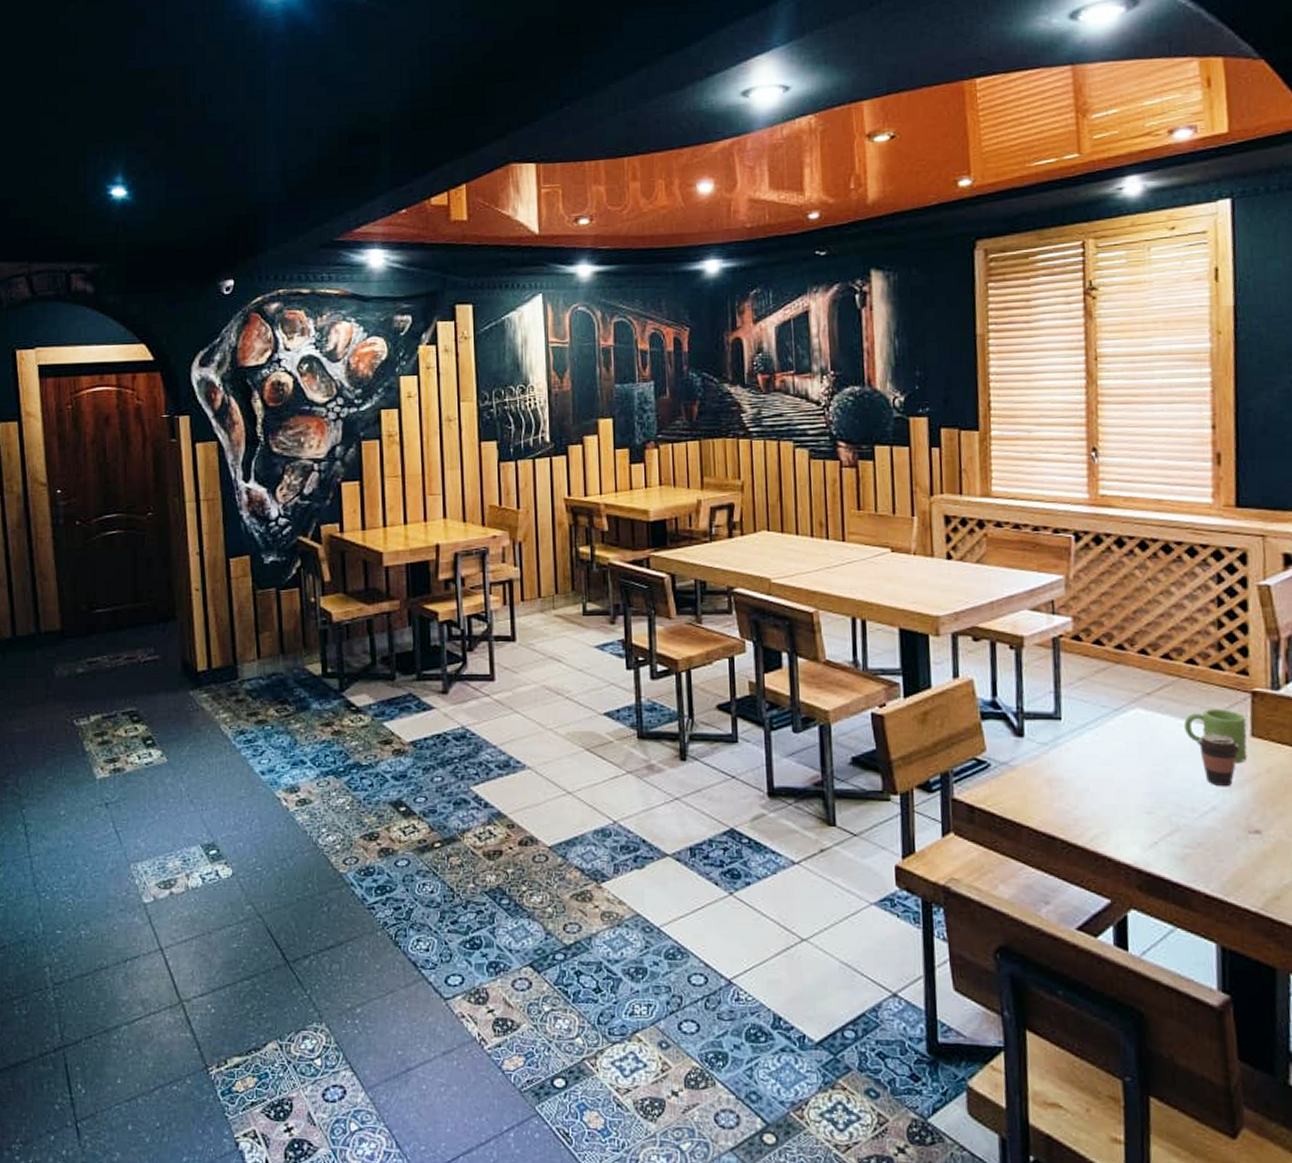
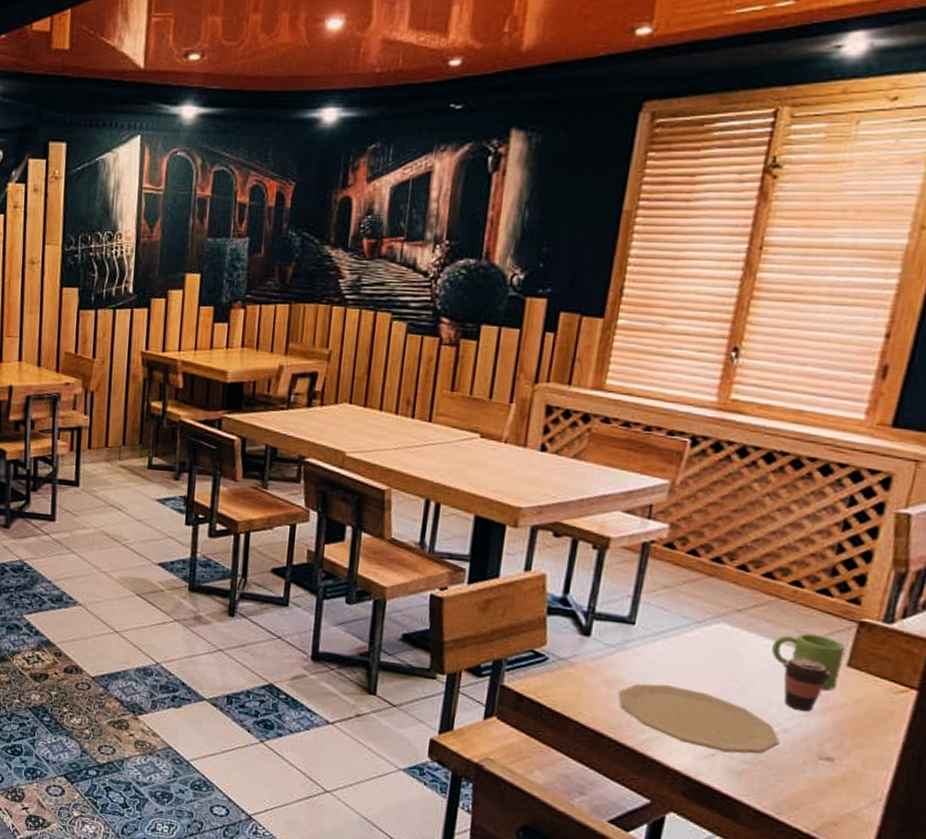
plate: none [1060,777,1212,839] -> present [618,683,780,754]

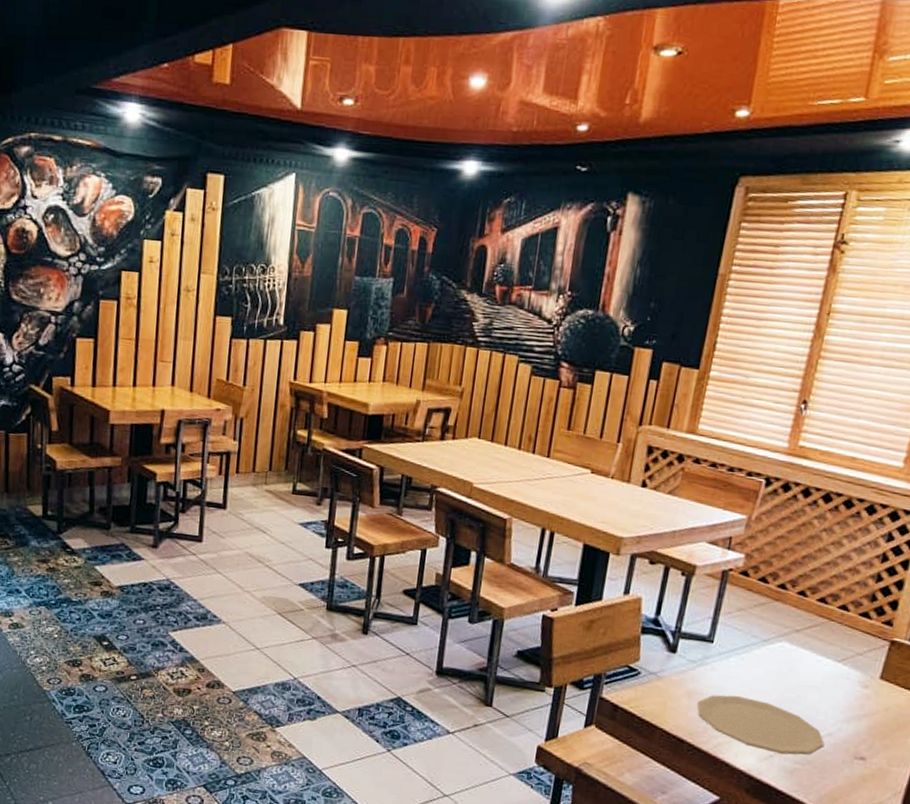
mug: present [772,633,846,690] -> none [822,650,880,700]
coffee cup: present [783,656,832,712] -> none [829,670,868,718]

